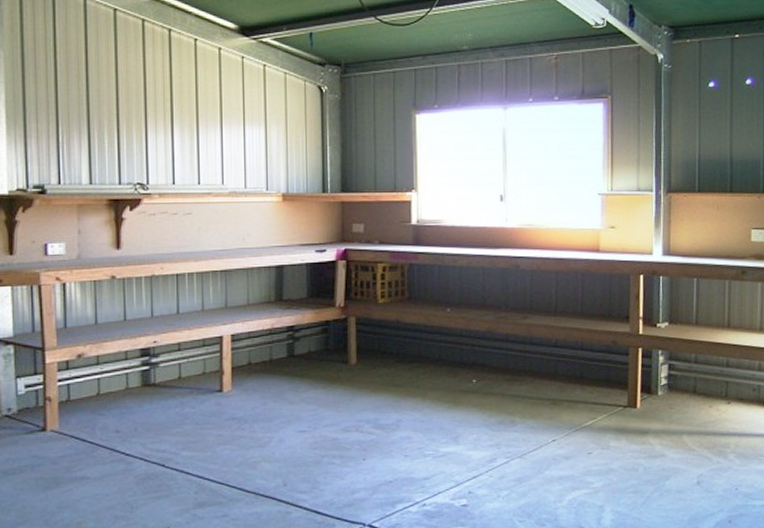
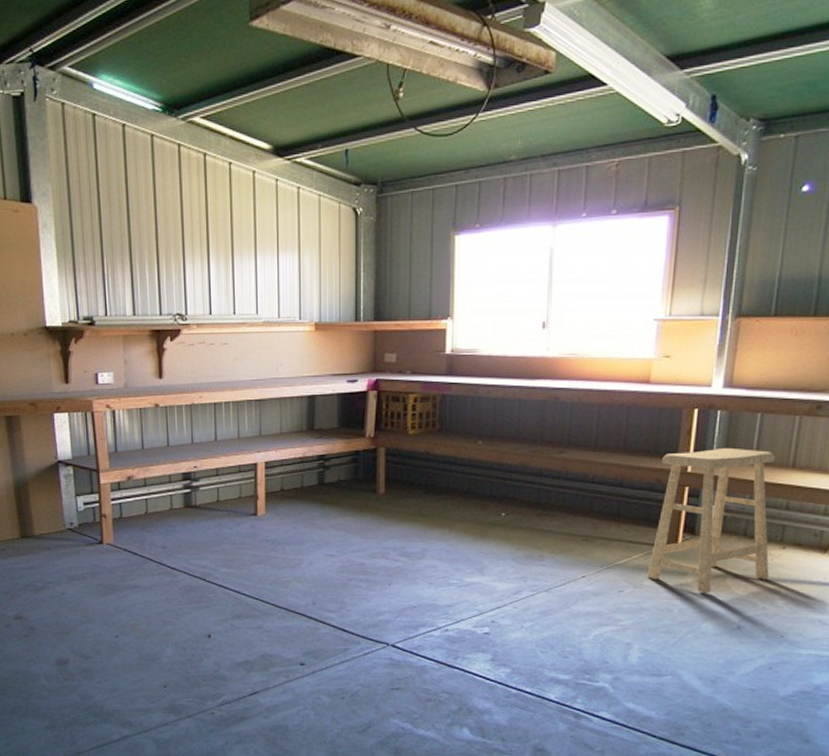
stool: none [612,310,719,450] -> present [647,447,776,593]

